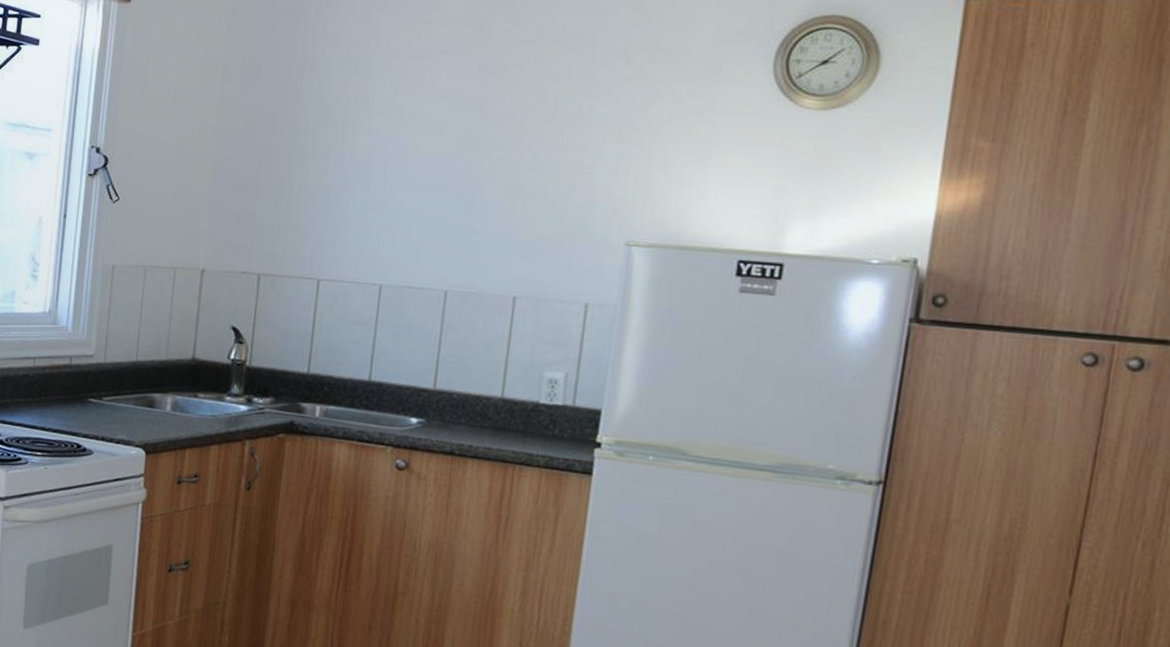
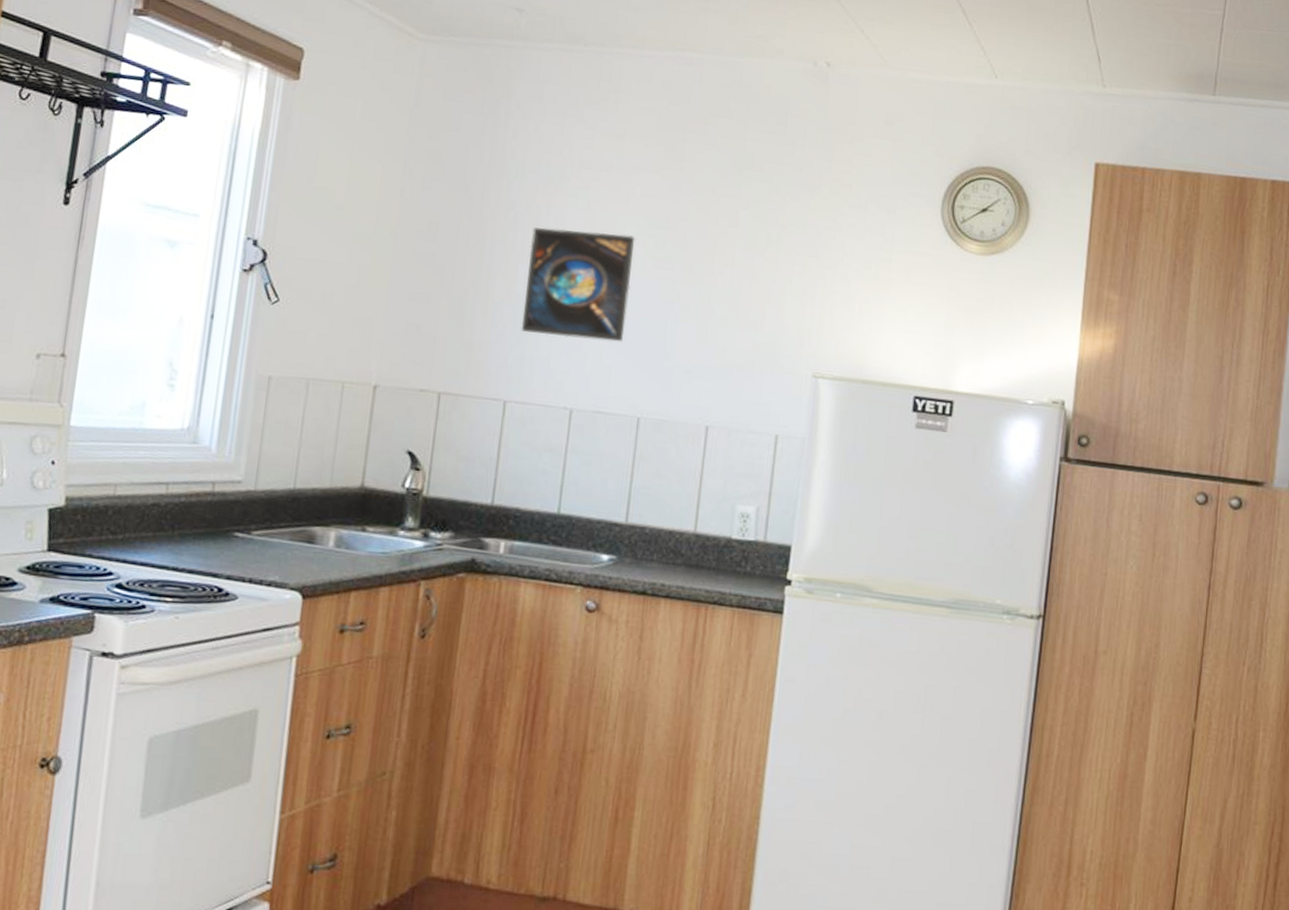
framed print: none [332,117,442,221] -> present [521,227,635,342]

